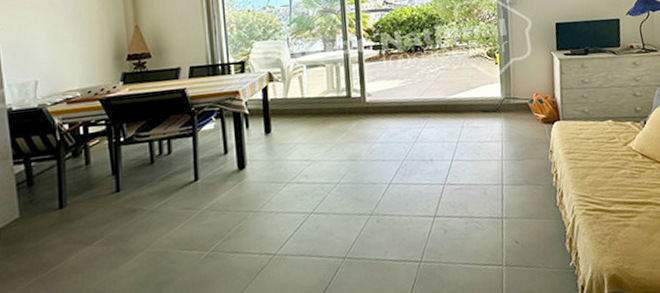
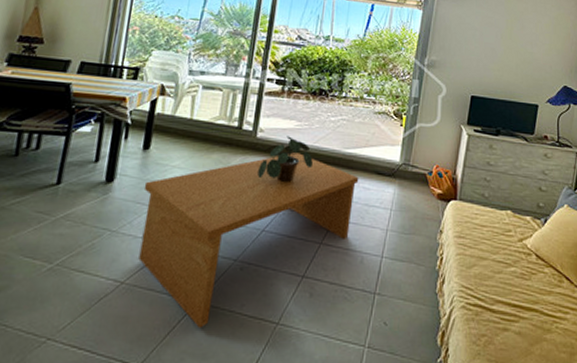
coffee table: none [274,108,468,280] -> present [138,152,359,329]
potted plant: none [373,94,422,138] -> present [257,136,313,182]

